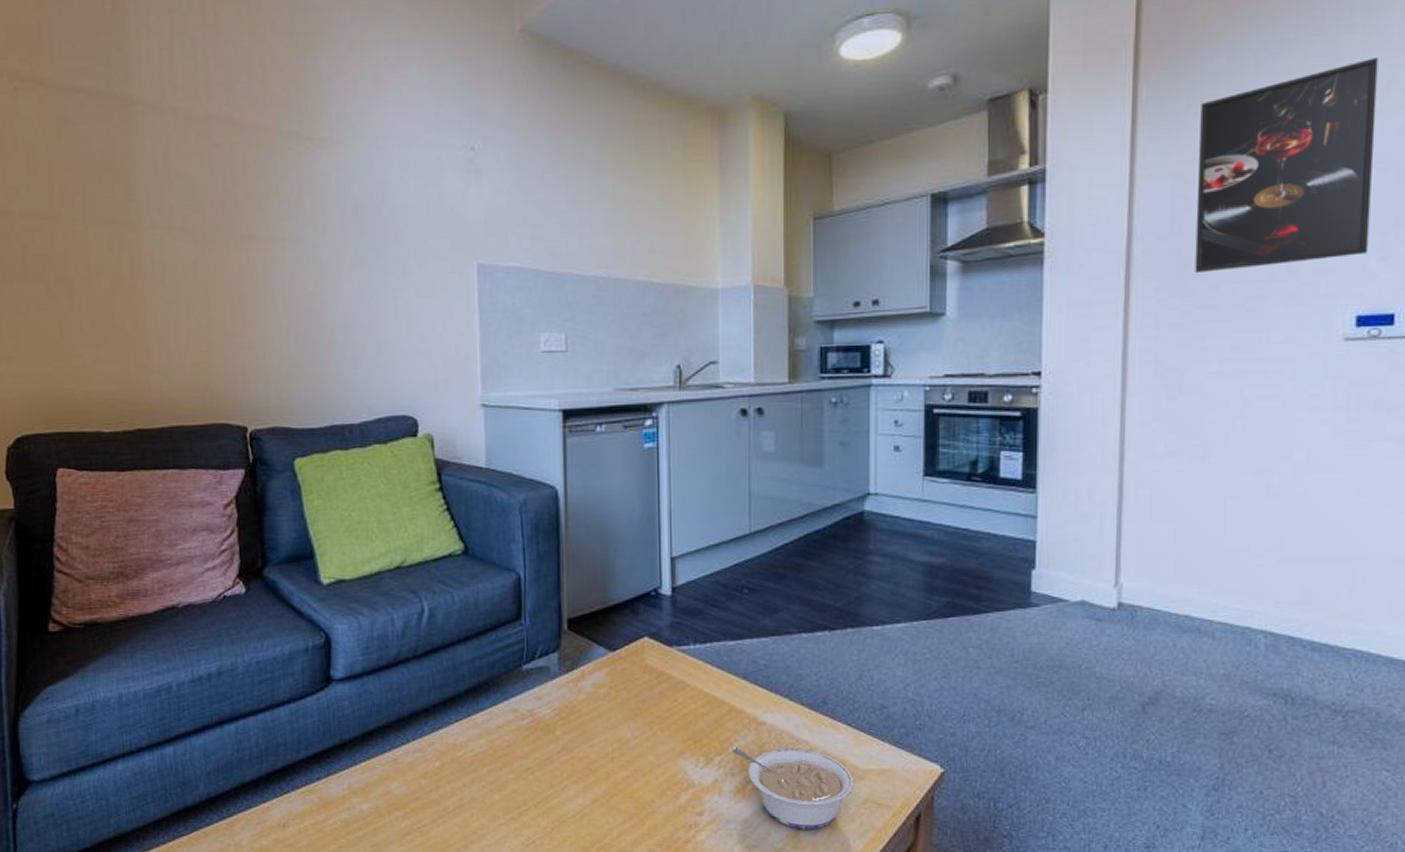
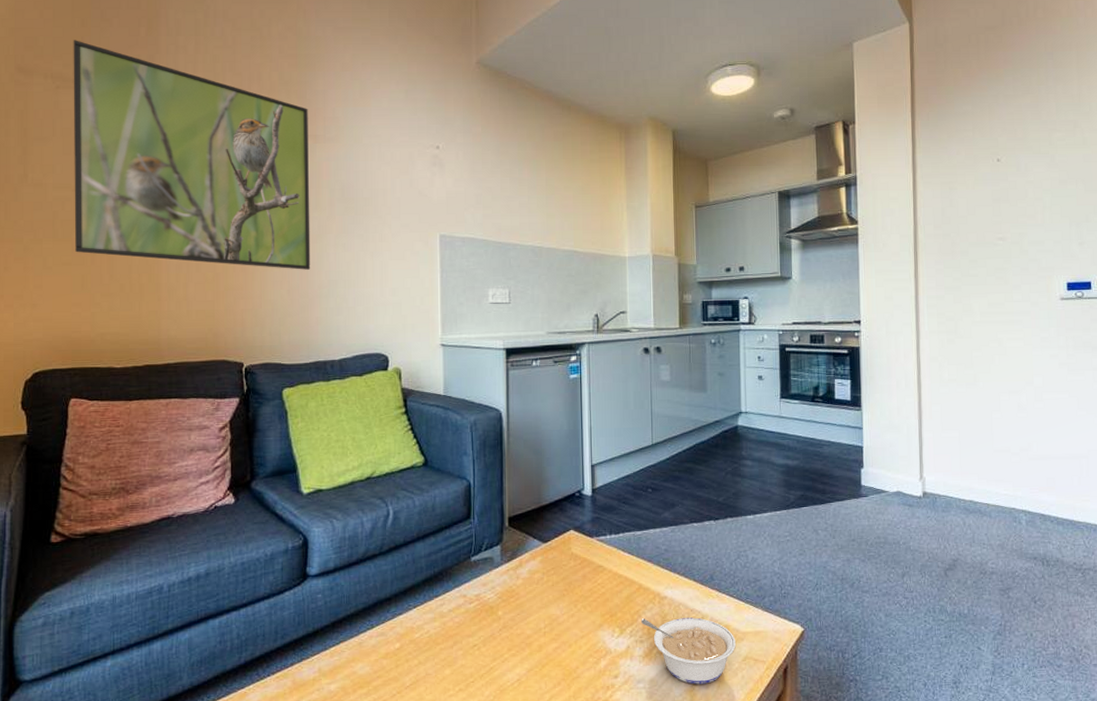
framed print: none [28,27,321,312] -> present [73,40,311,270]
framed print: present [1195,58,1378,274] -> none [957,110,1071,252]

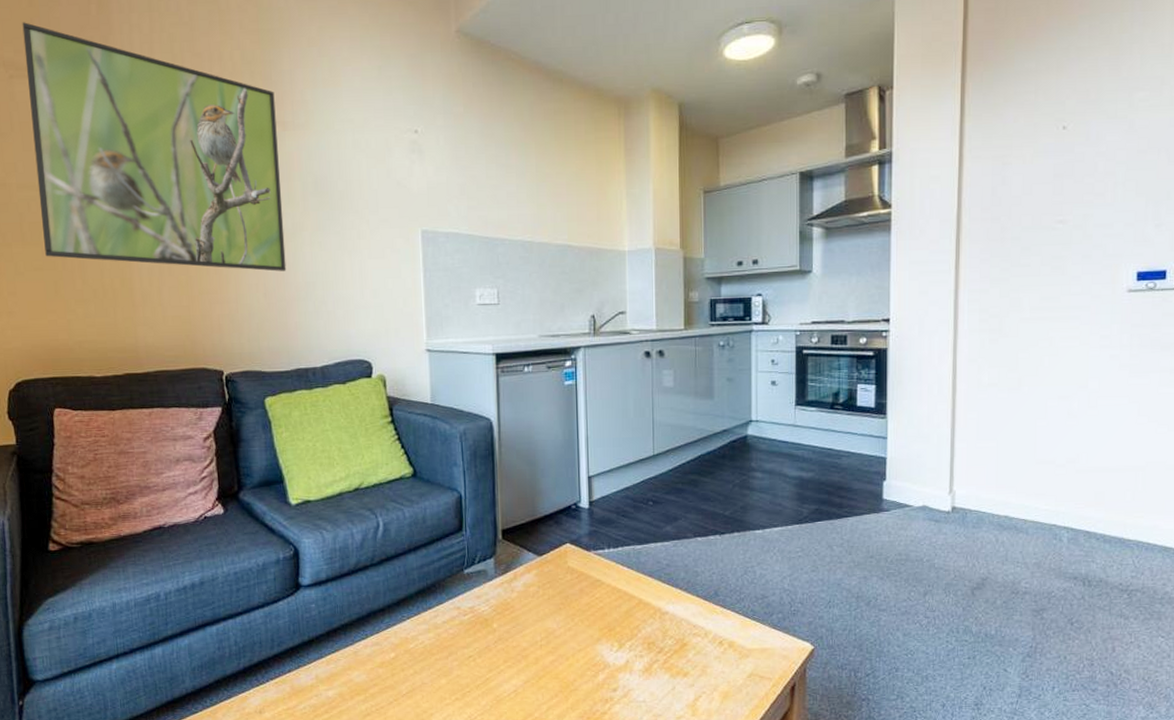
legume: present [641,617,736,684] -> none [641,633,741,700]

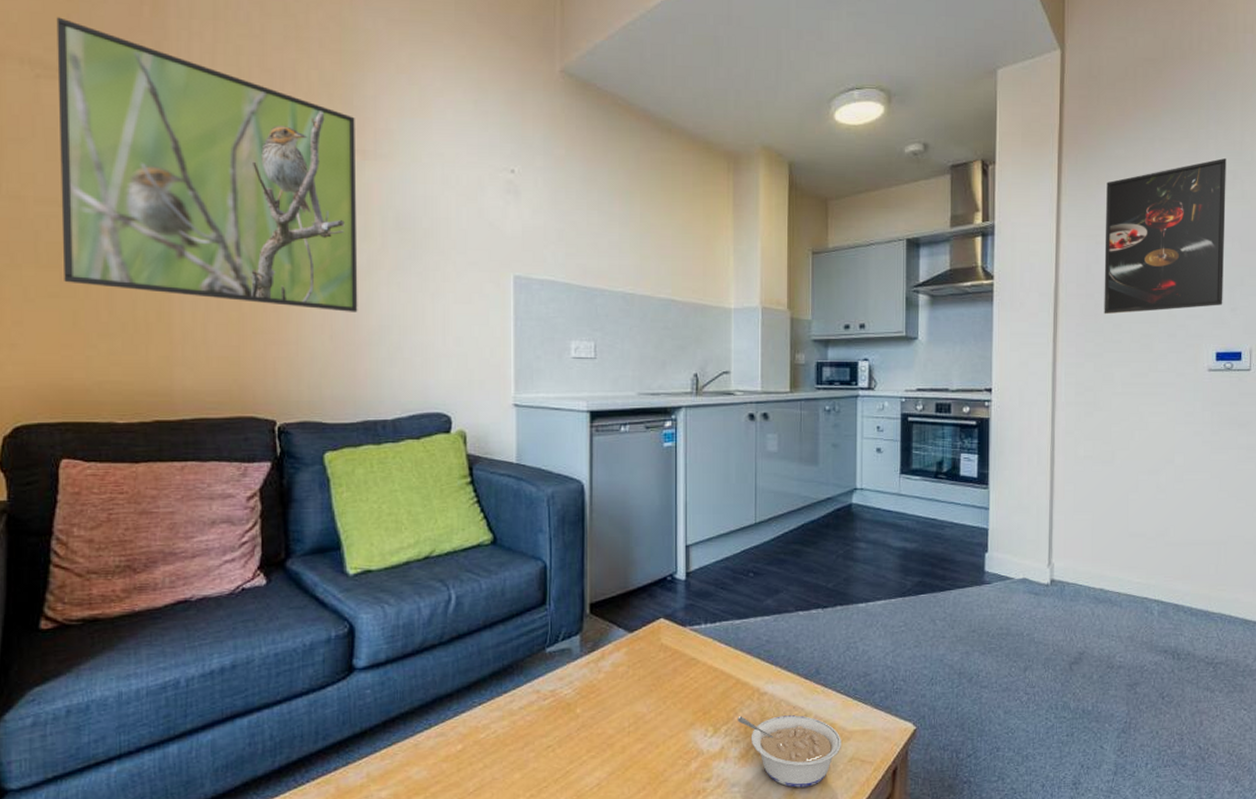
legume: none [641,633,741,700] -> present [738,715,841,788]
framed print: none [1011,63,1153,238] -> present [1104,158,1226,315]

